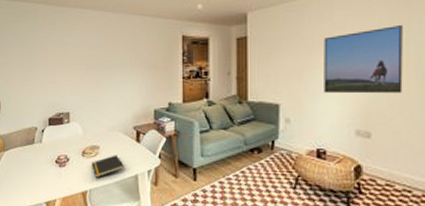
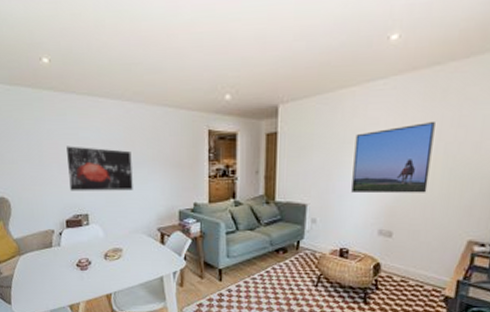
wall art: none [54,51,112,91] -> present [66,146,133,191]
notepad: present [92,155,124,178] -> none [115,257,149,280]

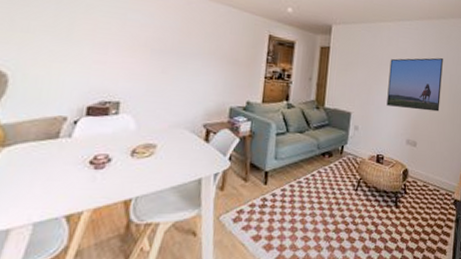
wall art: present [66,146,133,191] -> none [102,24,186,82]

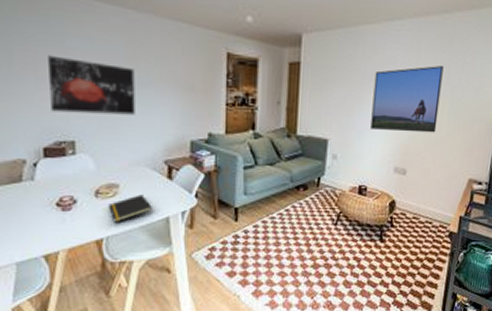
wall art: none [102,24,186,82] -> present [48,55,135,115]
notepad: none [142,155,186,182] -> present [108,194,152,222]

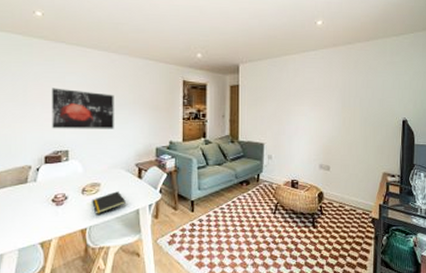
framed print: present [370,66,444,133] -> none [297,83,352,136]

